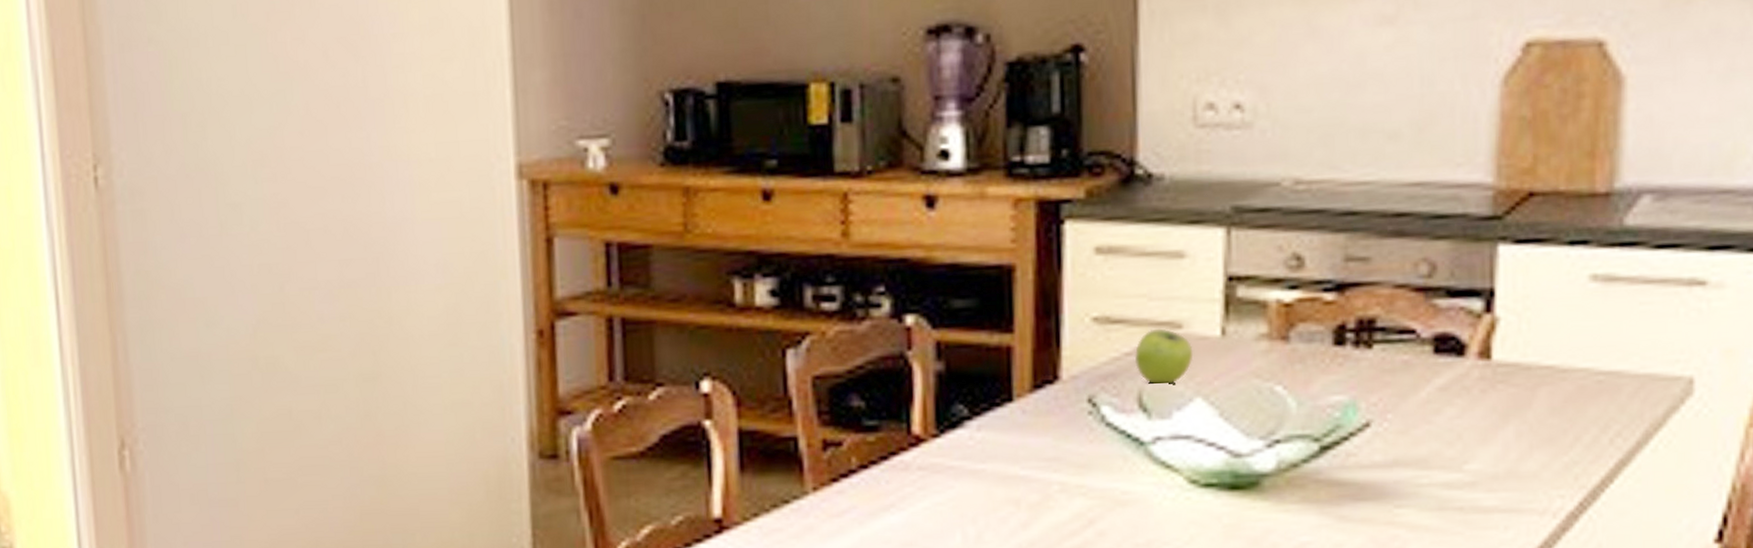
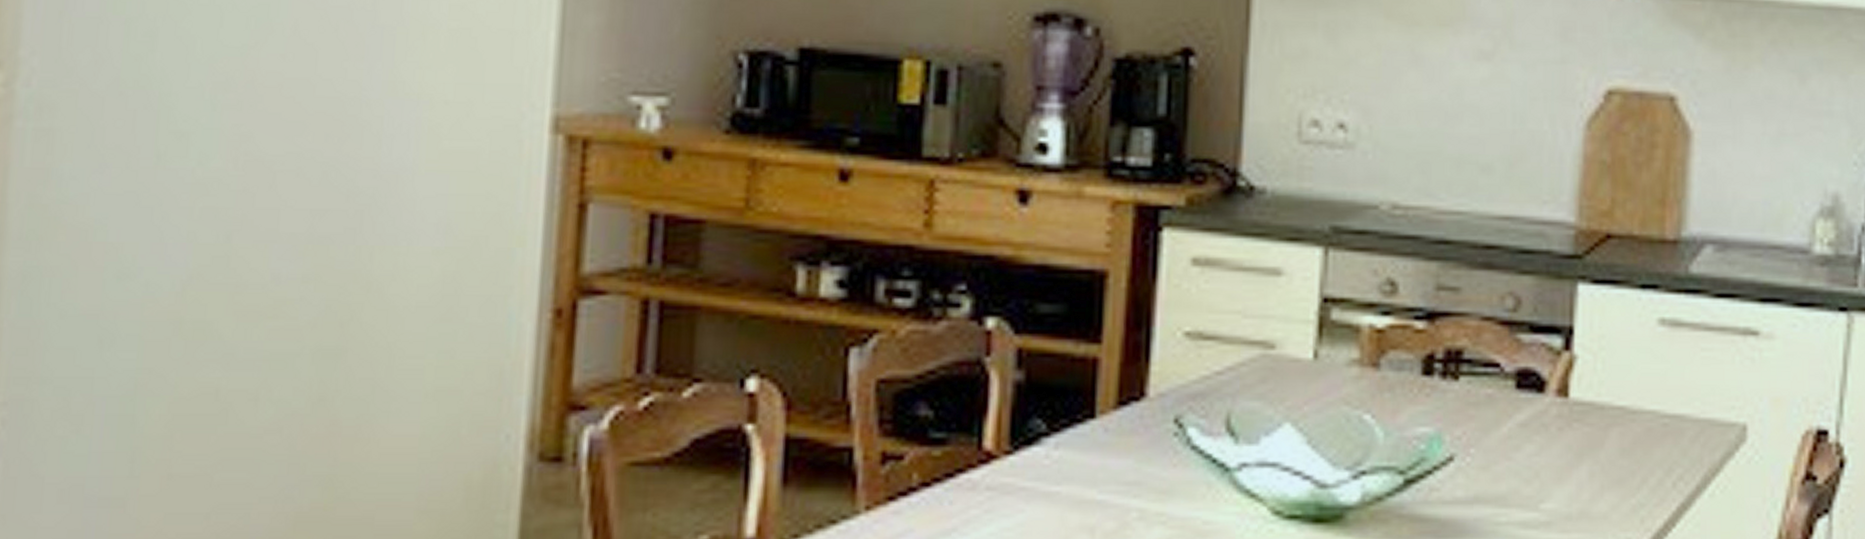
fruit: present [1134,328,1193,385] -> none [1225,348,1285,407]

